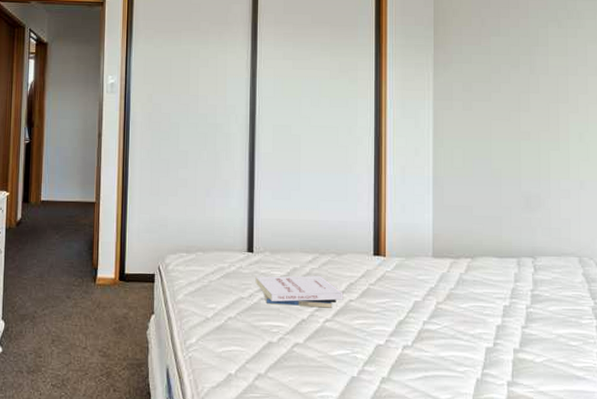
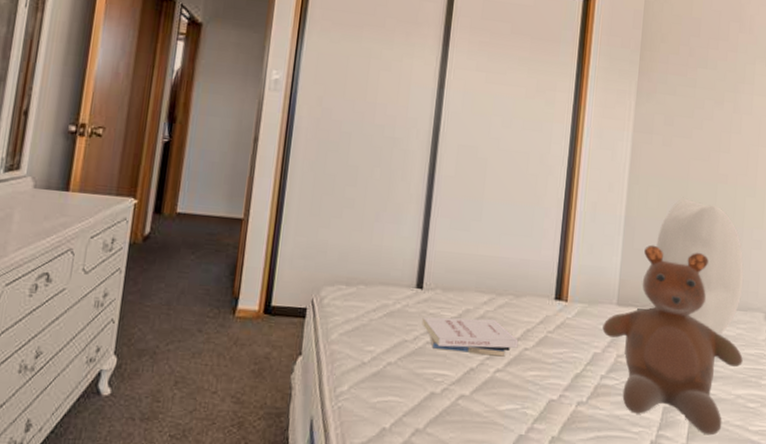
teddy bear: none [421,201,561,373] -> present [602,244,743,436]
pillow: none [465,155,555,280] -> present [656,197,744,336]

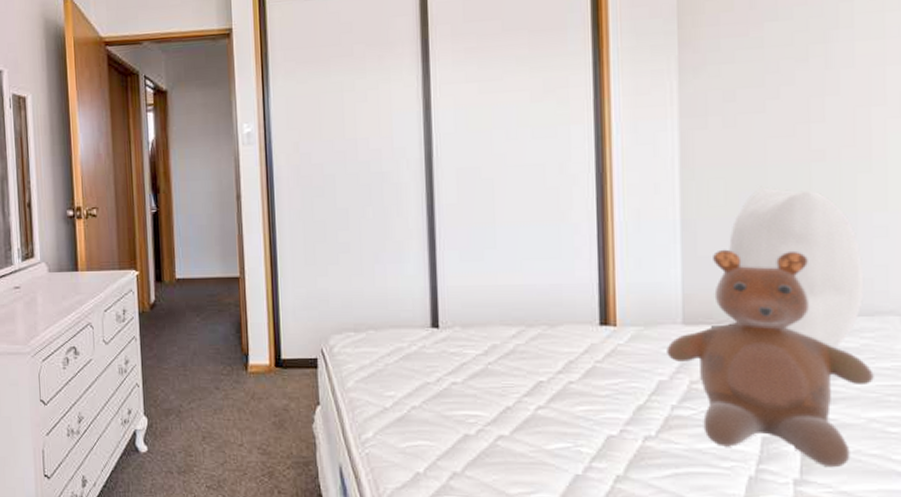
books: present [422,317,519,357] -> none [443,352,561,392]

